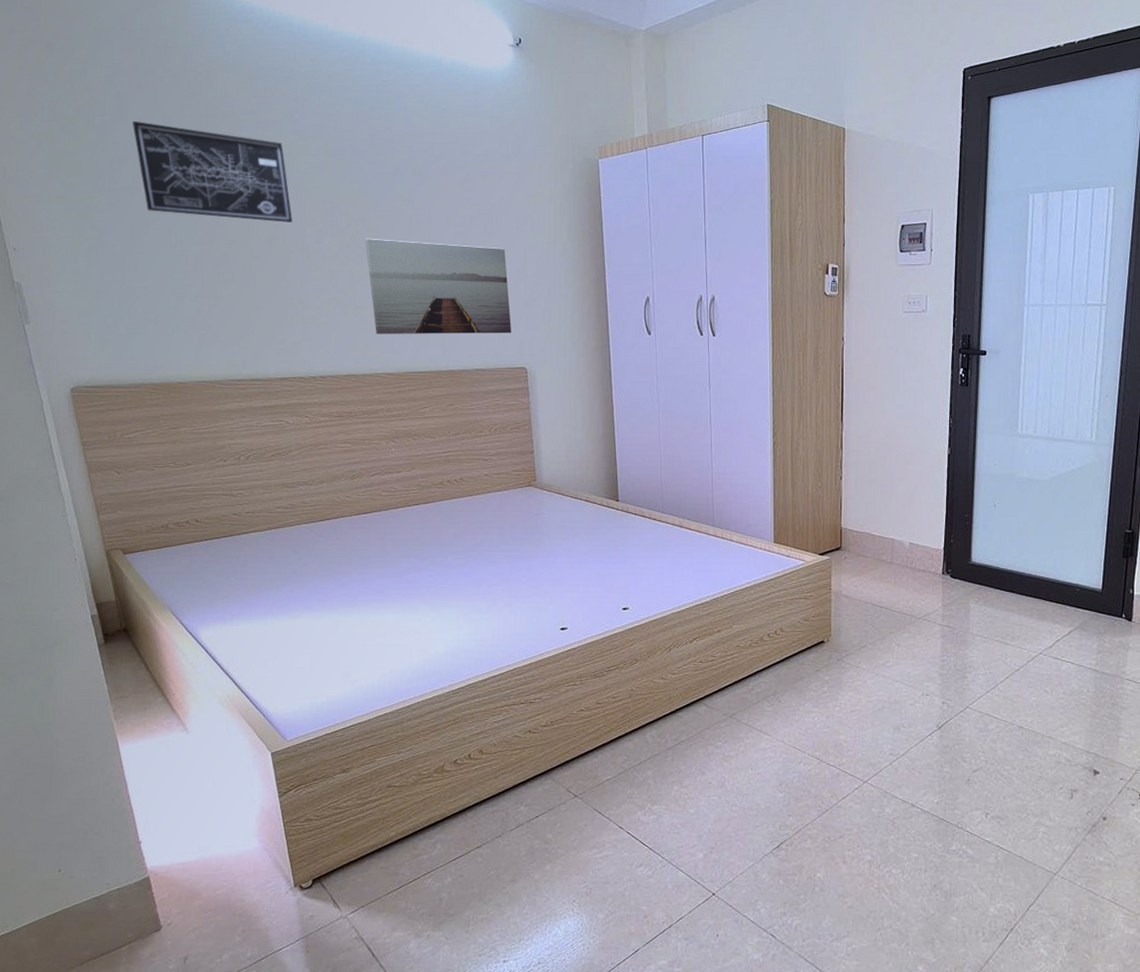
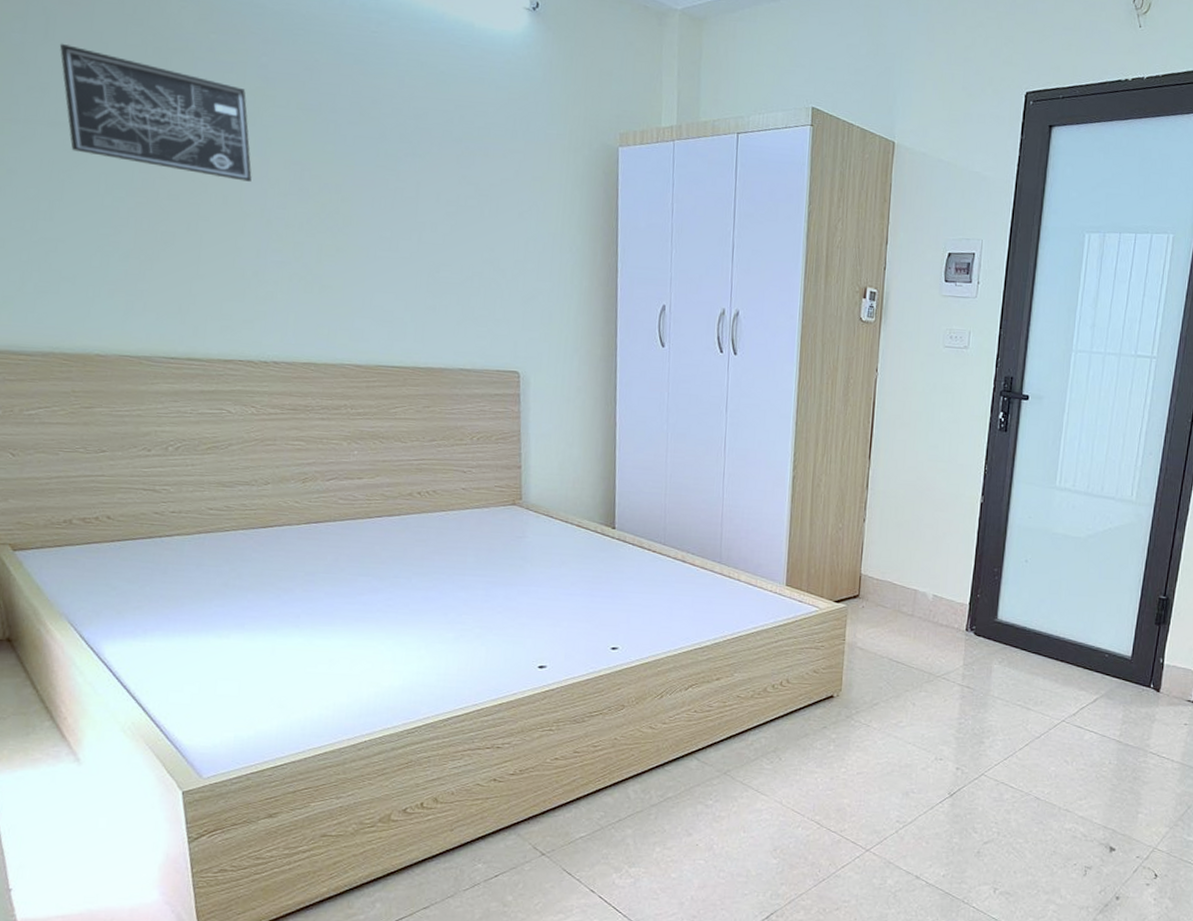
wall art: present [365,238,511,334] -> none [338,208,505,332]

